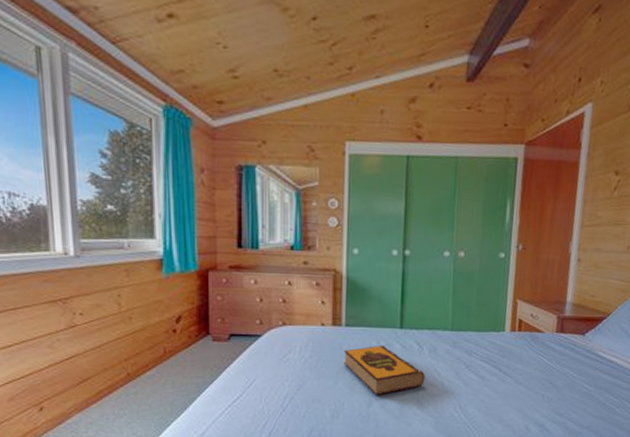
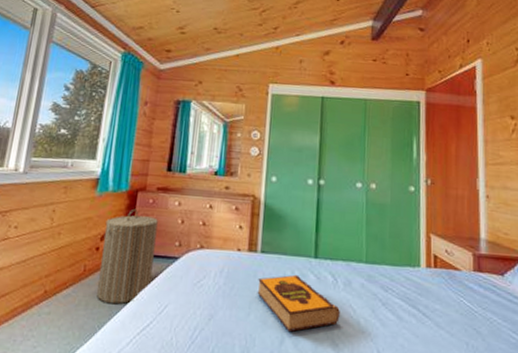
laundry hamper: none [178,289,235,382] -> present [96,208,158,304]

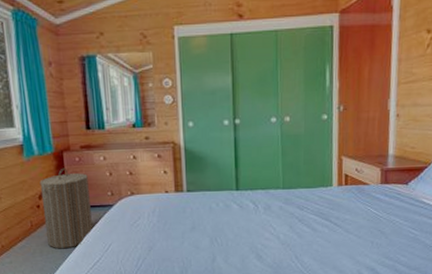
hardback book: present [257,274,340,333] -> none [187,206,262,252]

